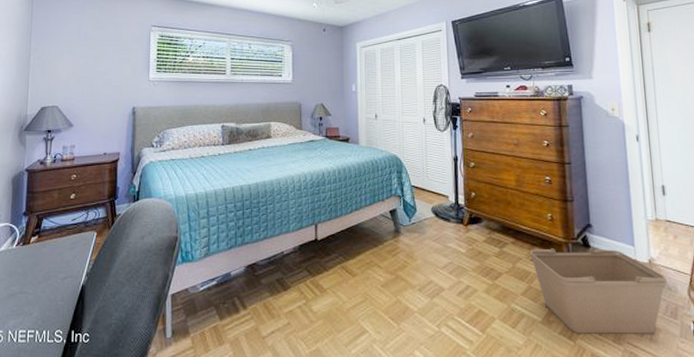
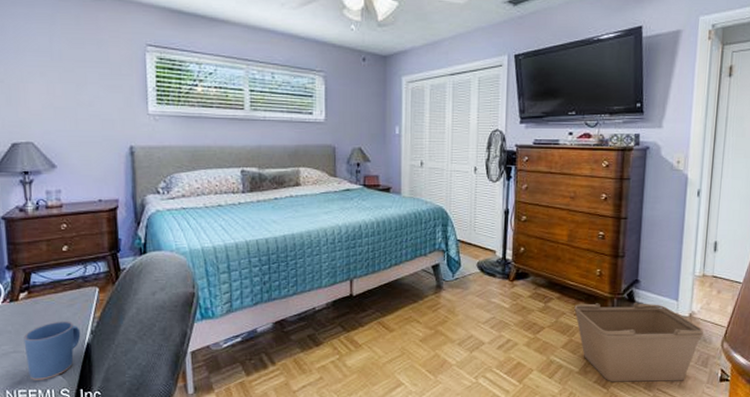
mug: none [29,263,78,321] -> present [23,321,81,380]

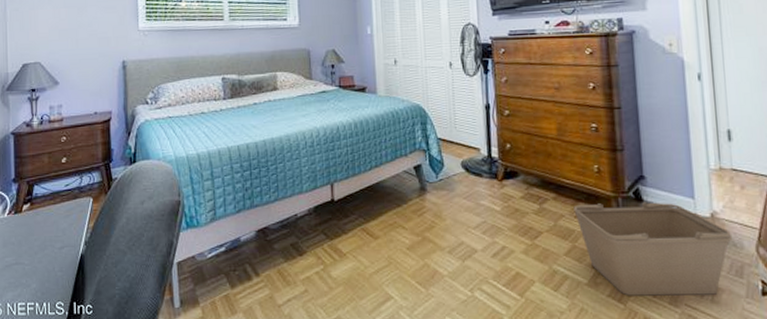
mug: present [23,321,81,380] -> none [25,232,76,293]

